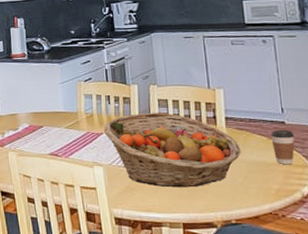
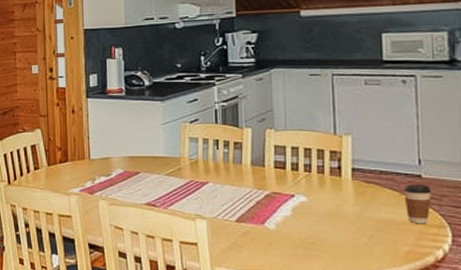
fruit basket: present [103,112,241,188] -> none [209,161,368,247]

